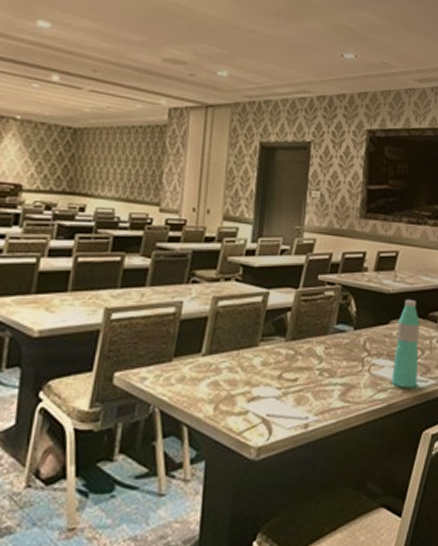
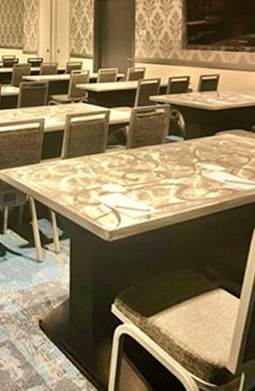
water bottle: present [392,299,420,389] -> none [221,114,247,190]

